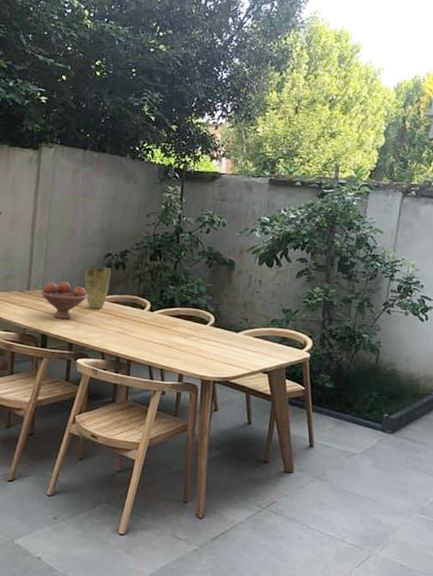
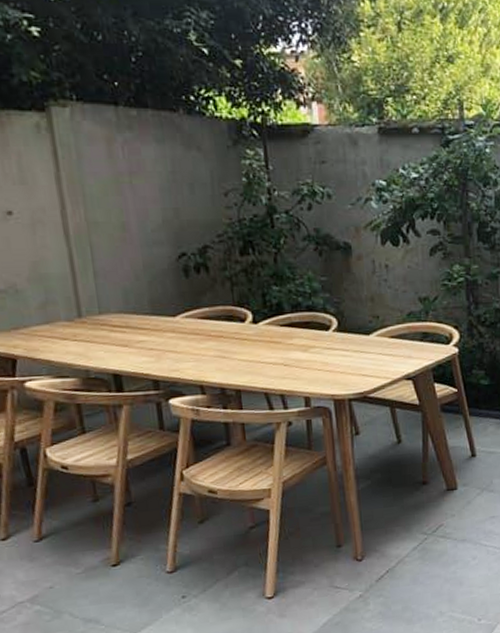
fruit bowl: present [40,281,88,320] -> none [97,298,166,351]
vase: present [84,266,111,309] -> none [153,272,193,330]

